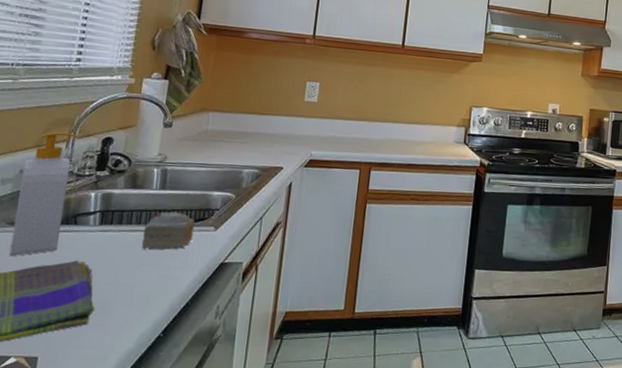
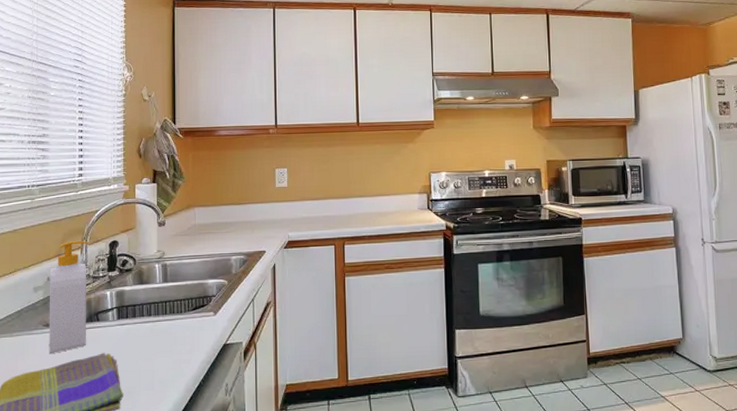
cake slice: present [141,212,195,250] -> none [154,302,197,338]

